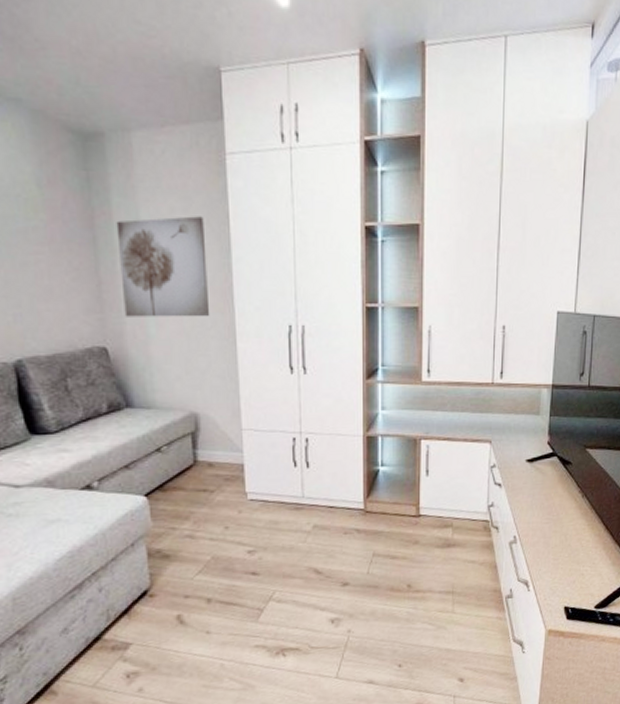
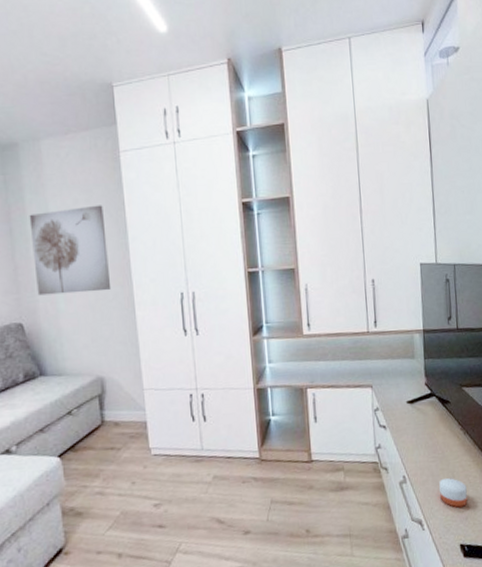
candle: none [550,541,578,571] -> present [439,478,468,508]

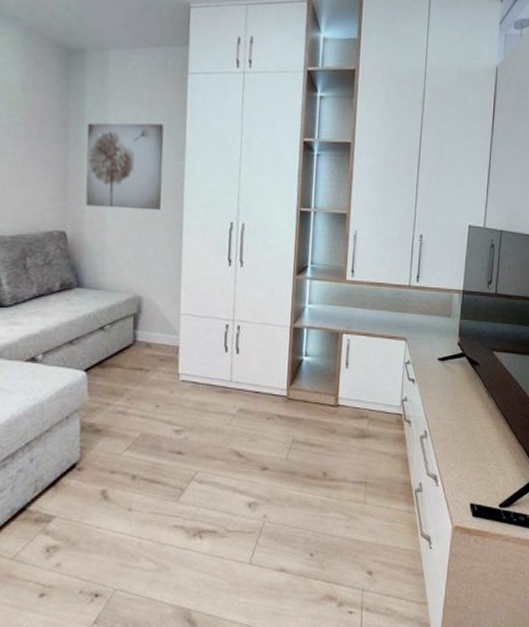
candle: present [439,478,468,508] -> none [458,438,484,468]

